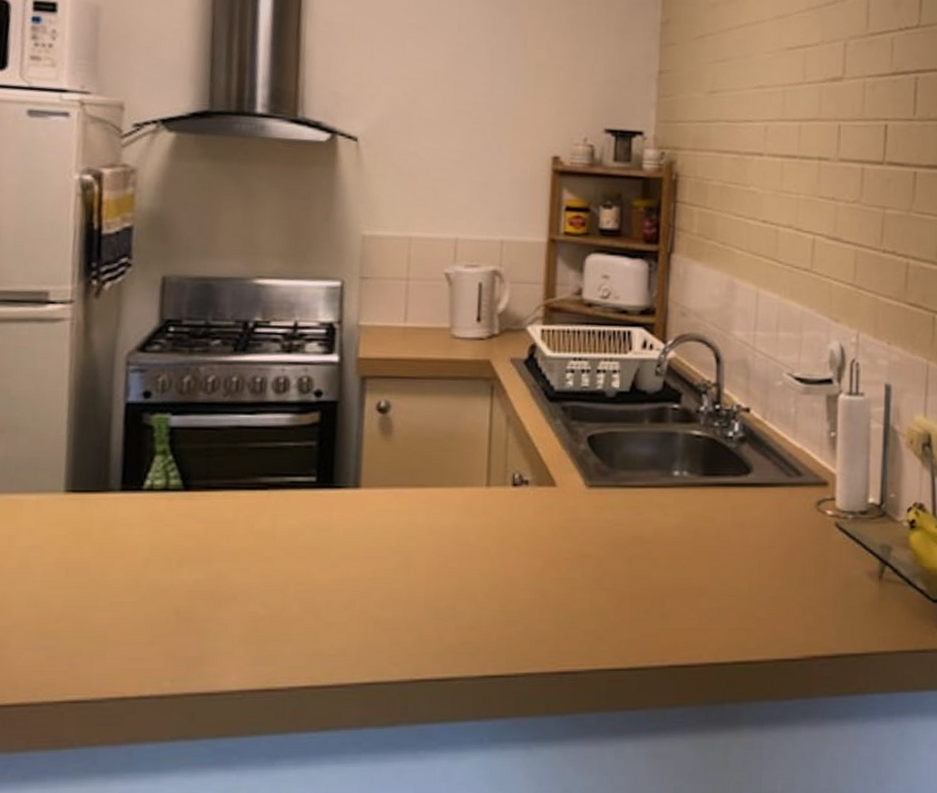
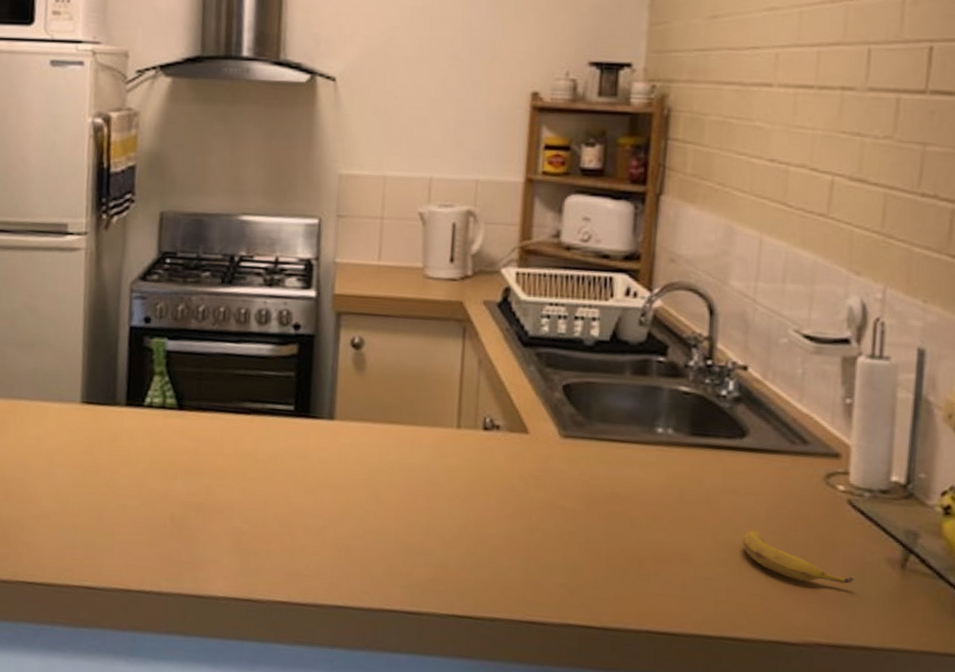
banana: none [750,558,843,601] -> present [742,529,855,584]

